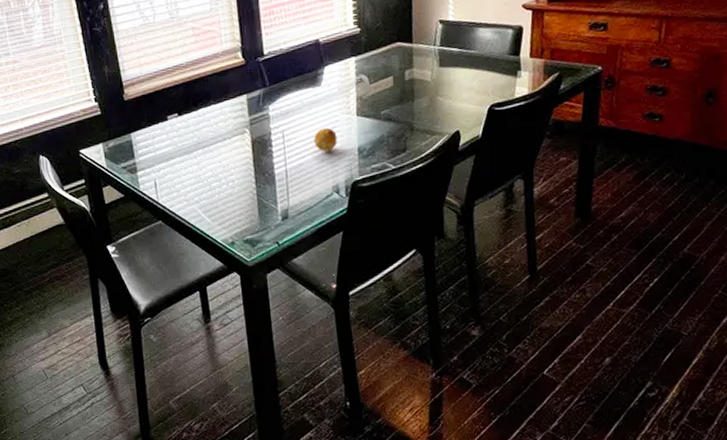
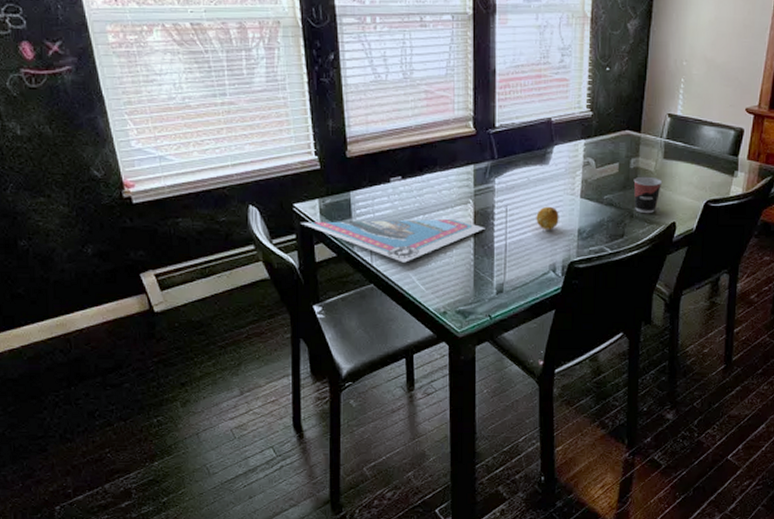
postcard: none [87,149,264,197] -> present [300,218,485,263]
cup: none [410,86,441,125] -> present [633,176,663,213]

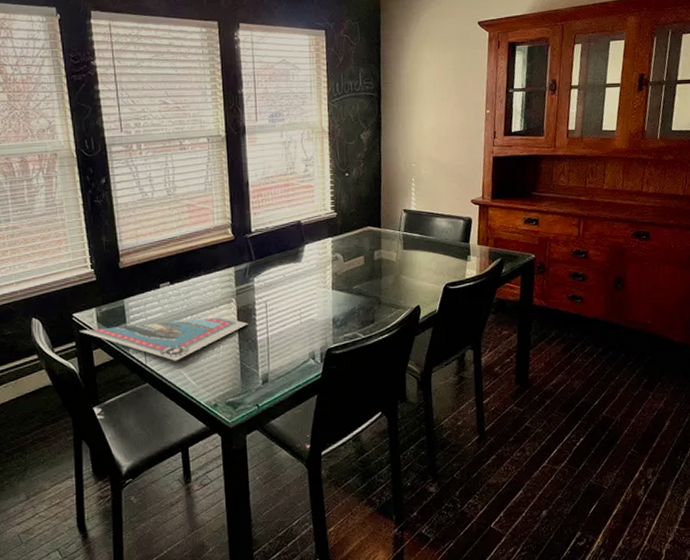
fruit: present [536,206,559,230] -> none [293,299,315,322]
cup: present [633,176,663,213] -> none [378,266,405,299]

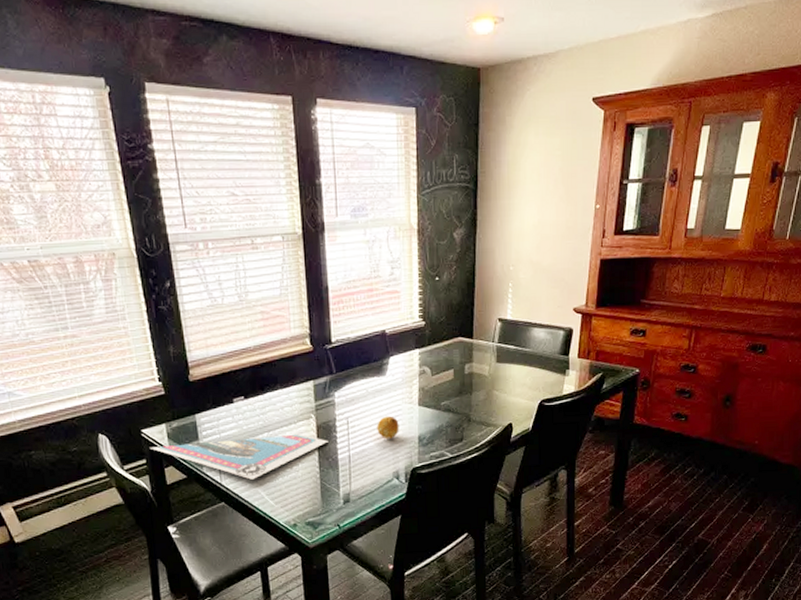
fruit: none [293,299,315,322] -> present [377,416,399,439]

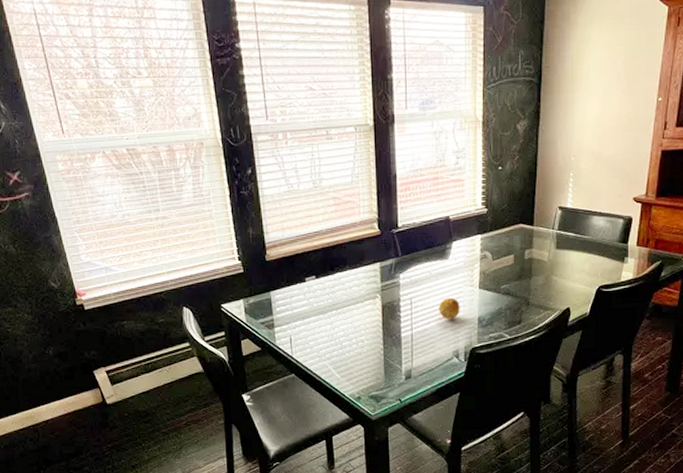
postcard: present [149,433,329,480] -> none [228,312,393,354]

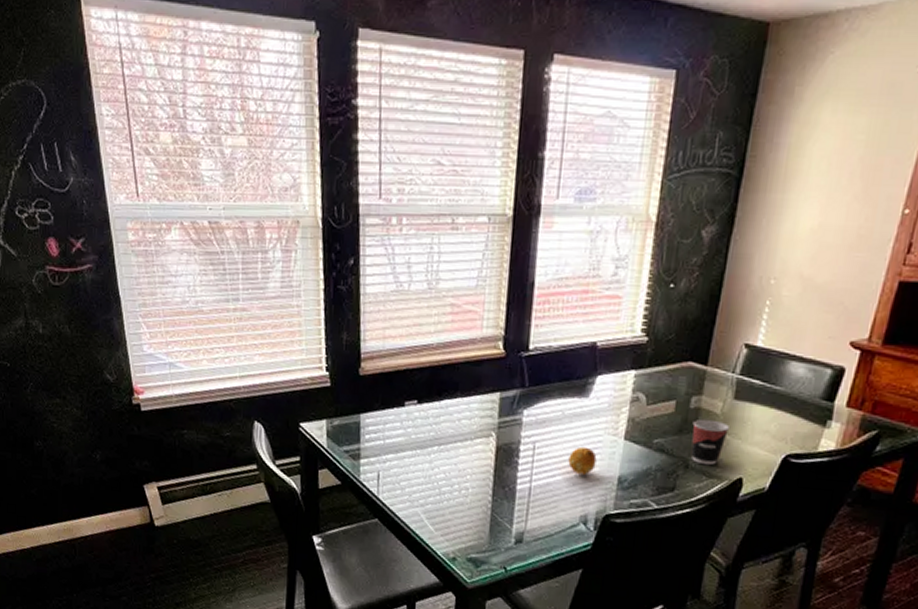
cup: none [528,266,556,300] -> present [691,419,731,465]

